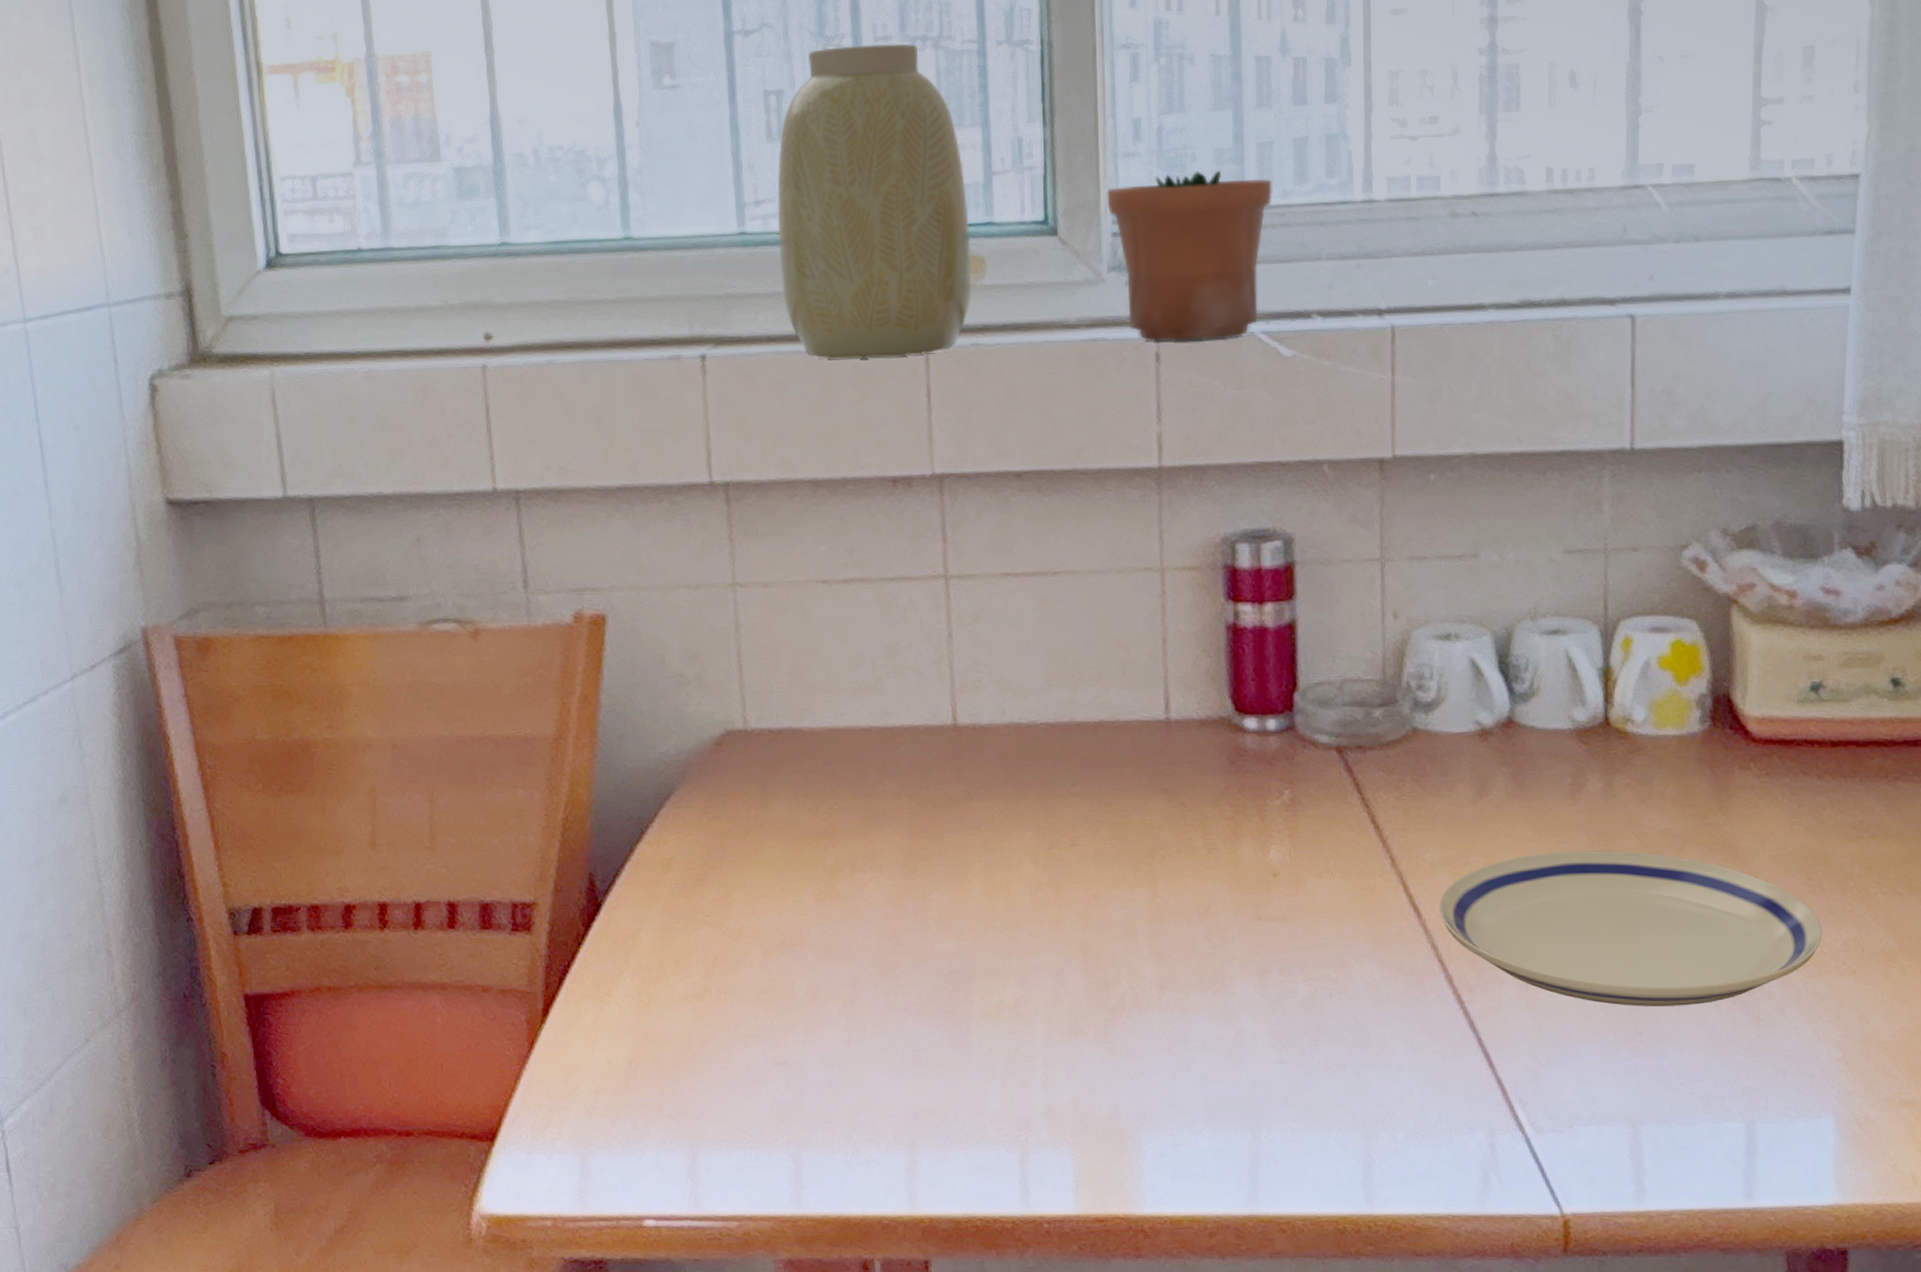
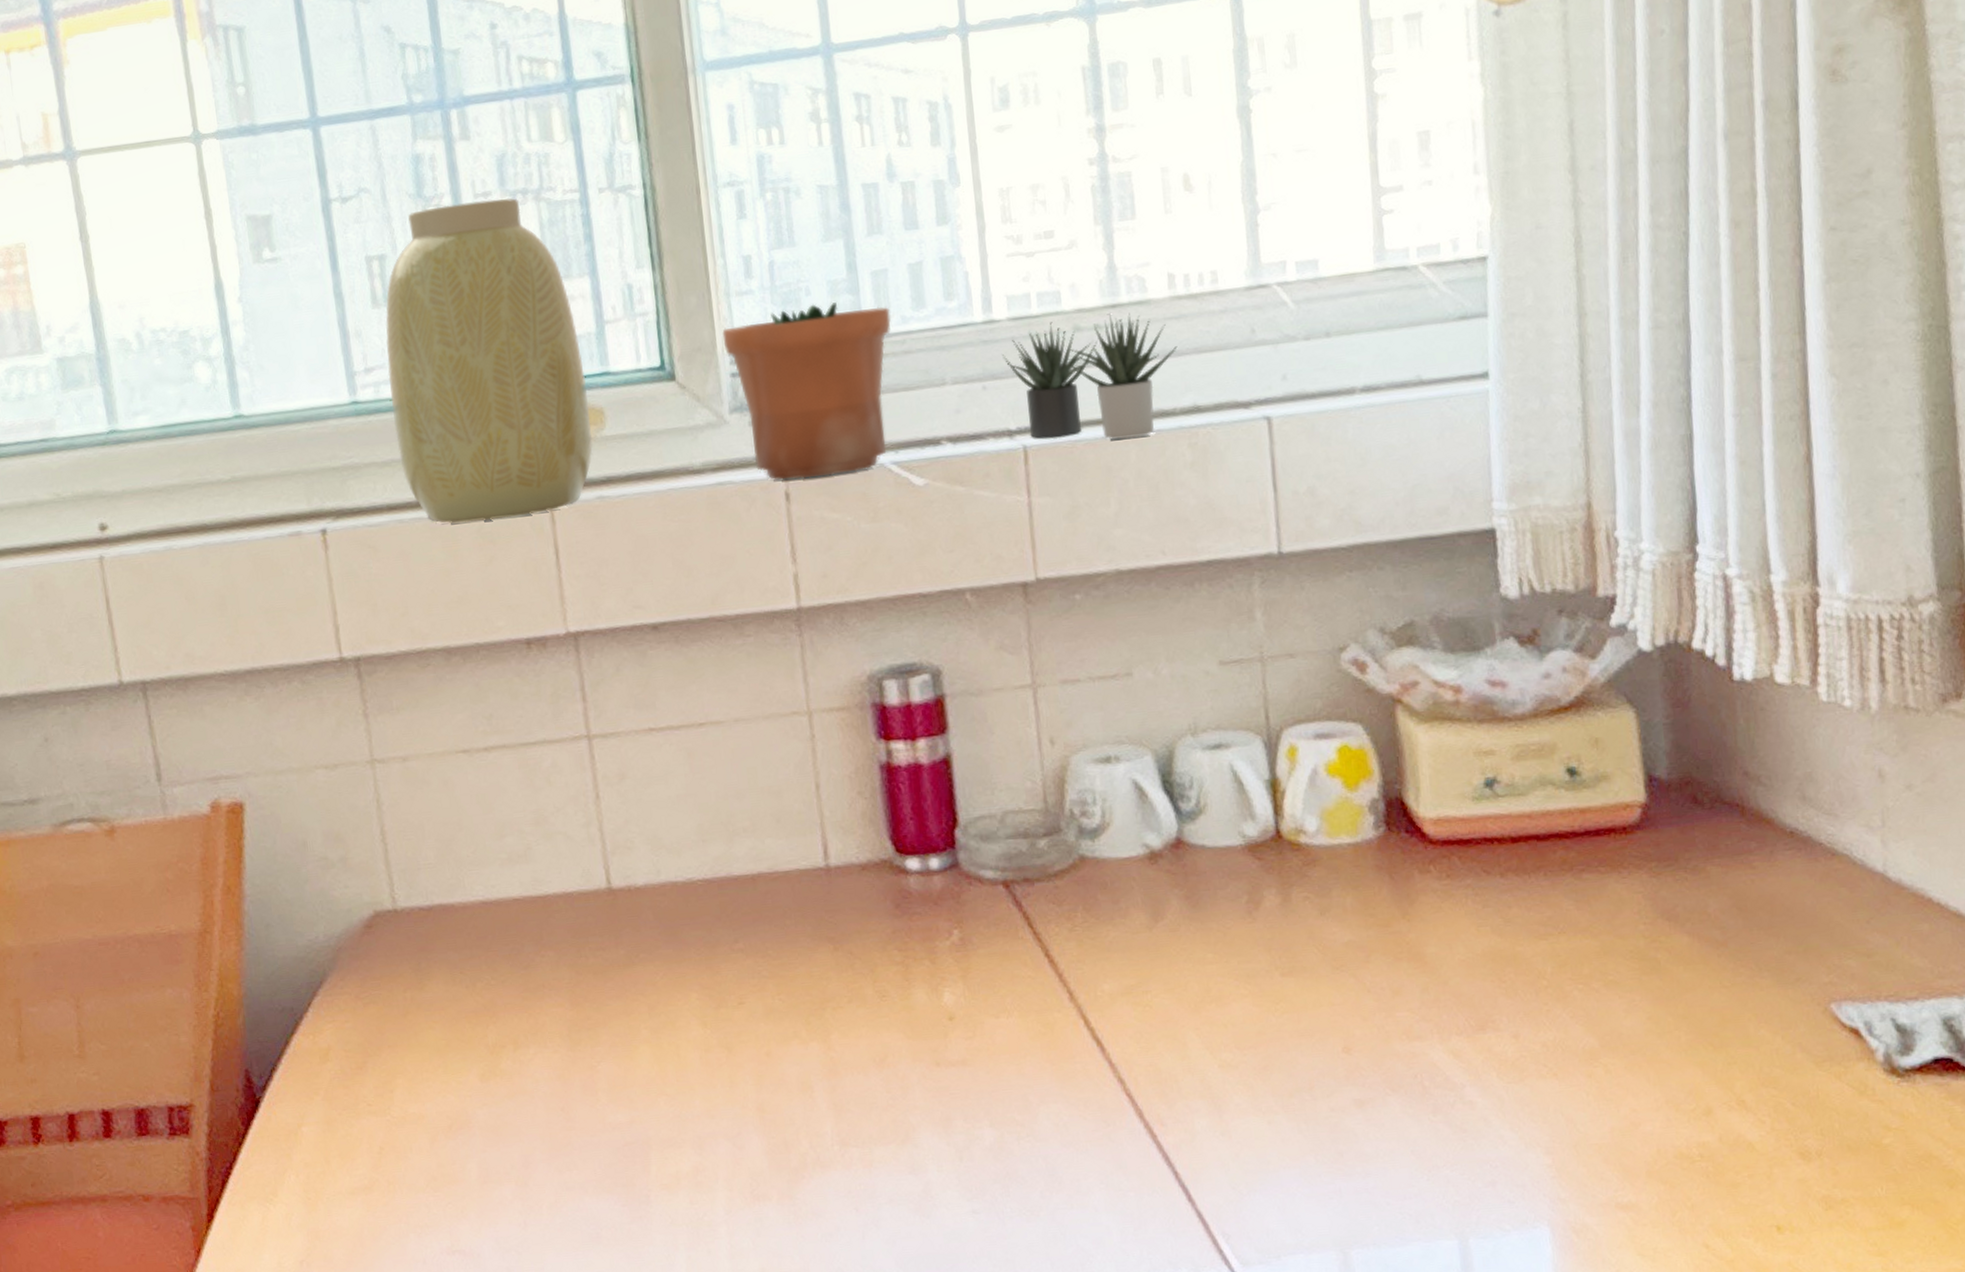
succulent plant: none [1379,202,1550,326] -> present [1003,313,1178,440]
plate: present [1439,851,1822,1006] -> none [1122,967,1520,1127]

